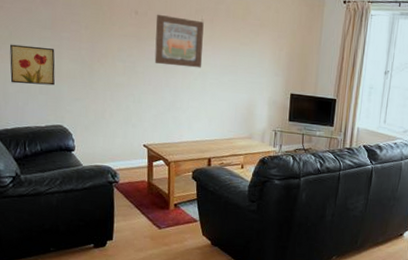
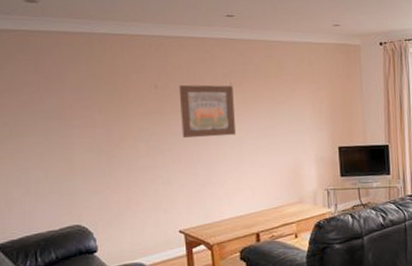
wall art: present [10,44,55,86] -> none [11,139,67,186]

